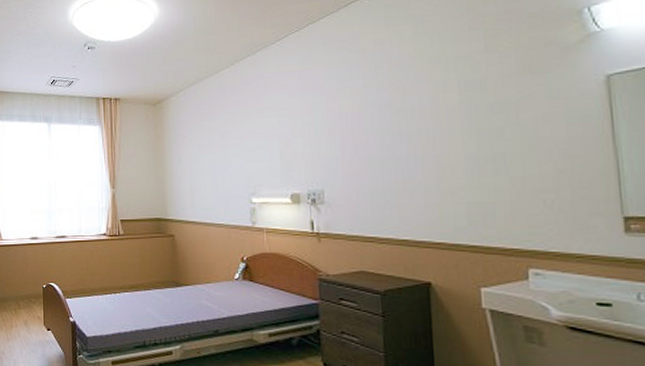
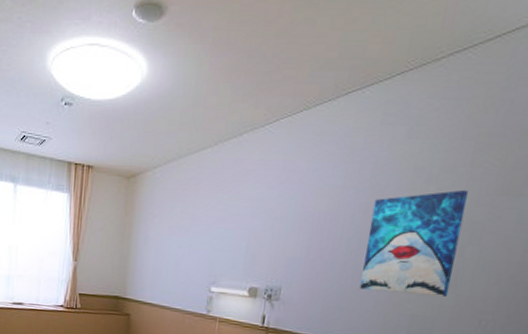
wall art: none [398,73,501,182] -> present [360,189,469,298]

